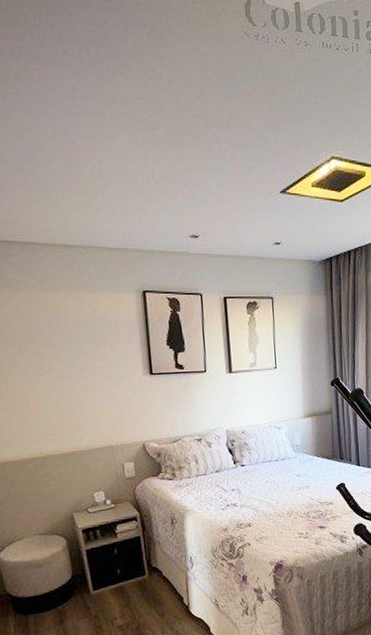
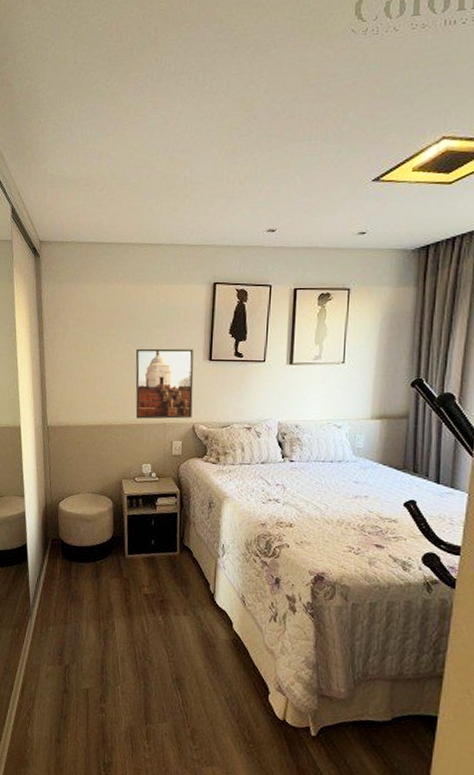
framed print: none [65,363,141,445] -> present [135,348,194,419]

